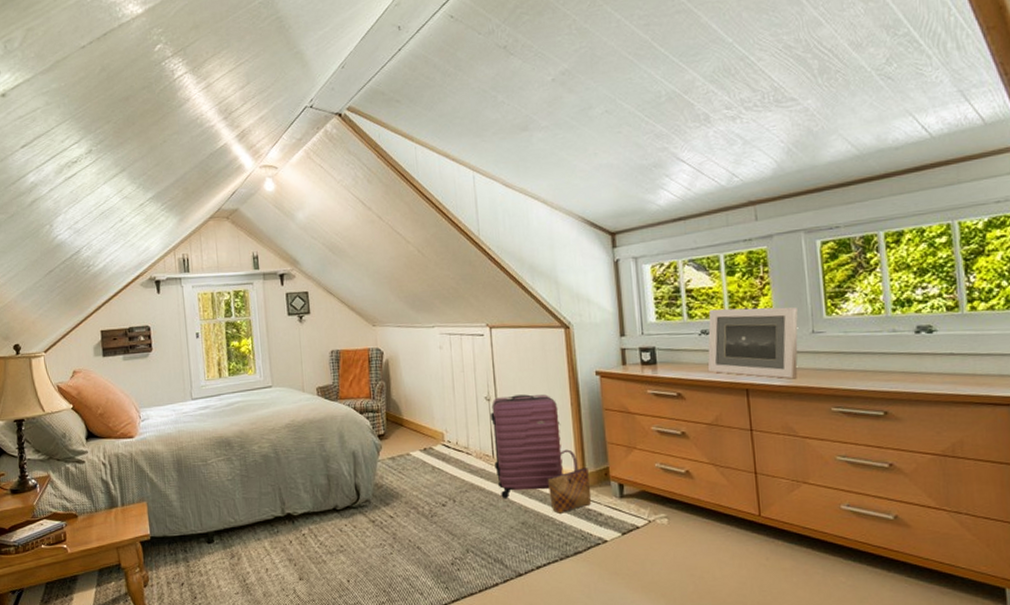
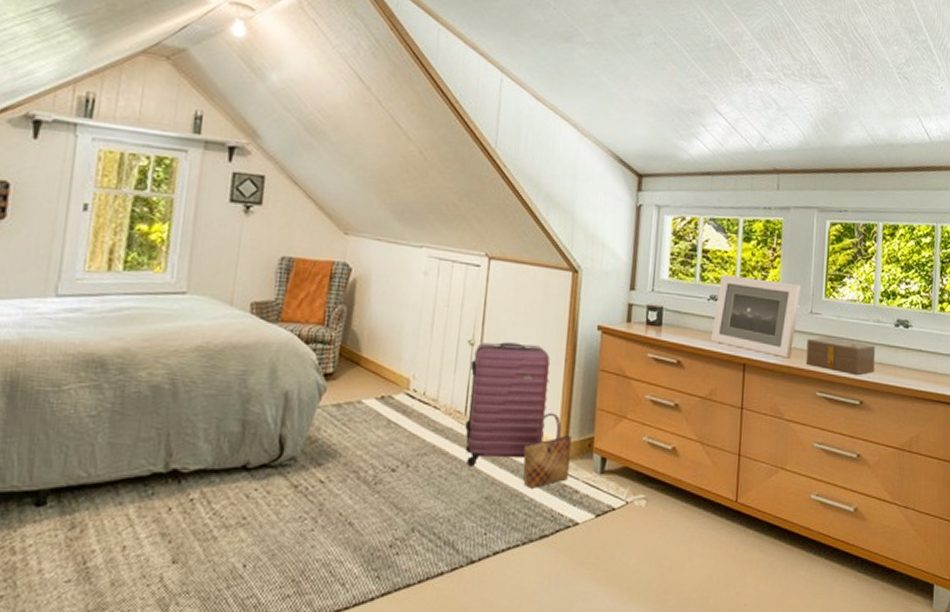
jewelry box: none [813,353,897,388] -> present [805,337,876,376]

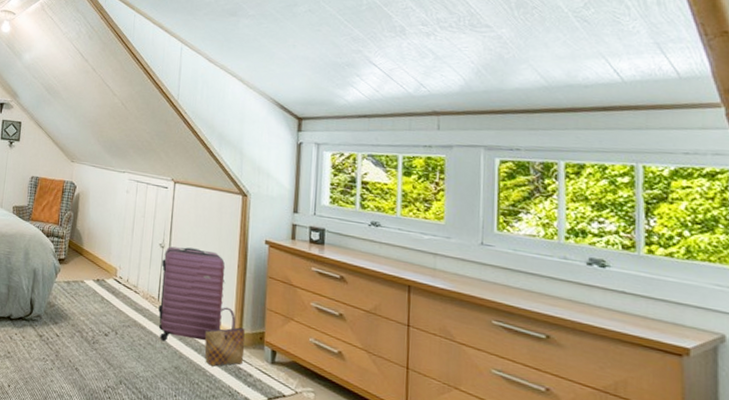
picture frame: present [710,274,801,359] -> none [373,203,469,286]
jewelry box: present [805,337,876,376] -> none [478,268,564,310]

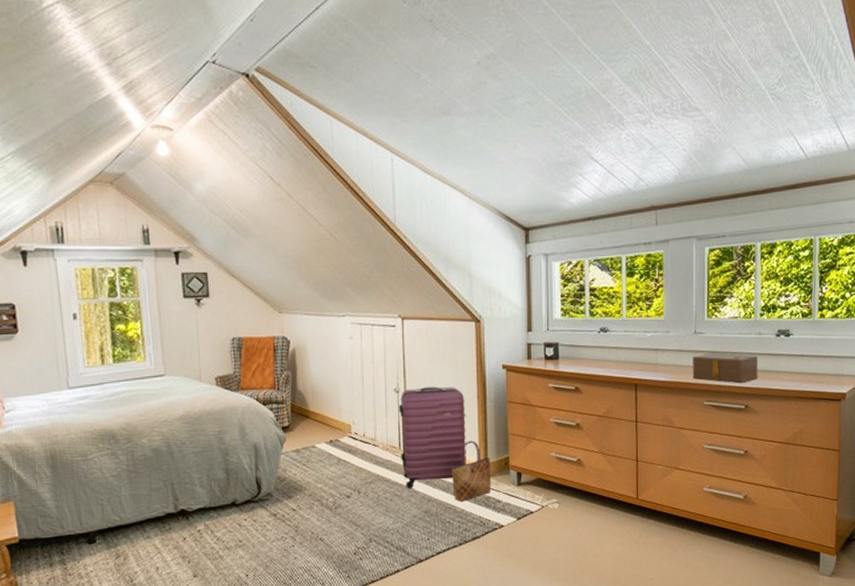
jewelry box: none [478,268,564,310] -> present [692,353,758,384]

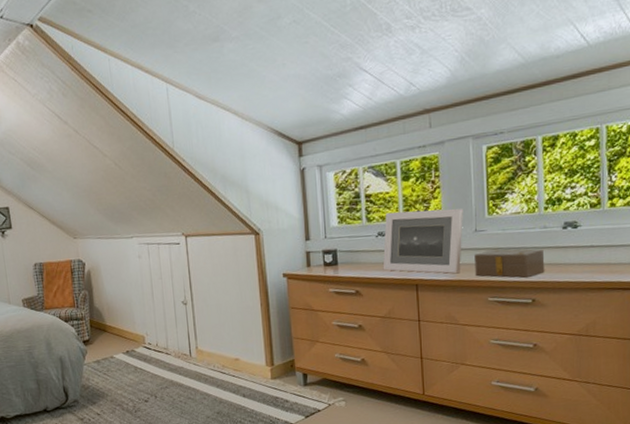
suitcase: present [399,386,467,489] -> none [187,297,254,393]
tote bag: present [451,440,492,502] -> none [239,345,279,403]
picture frame: none [603,308,684,376] -> present [382,208,463,274]

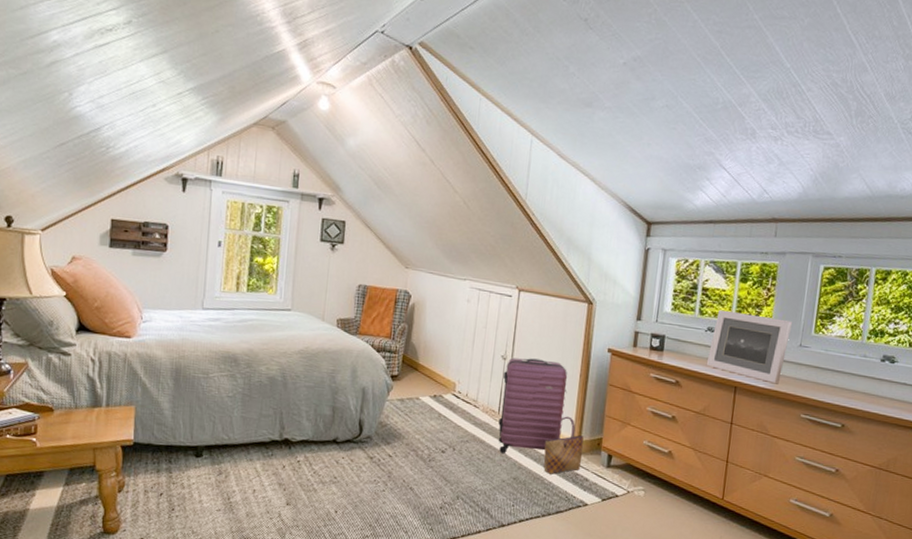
suitcase: none [187,297,254,393] -> present [498,358,568,454]
tote bag: none [239,345,279,403] -> present [543,416,584,474]
jewelry box: present [474,249,545,279] -> none [792,367,860,403]

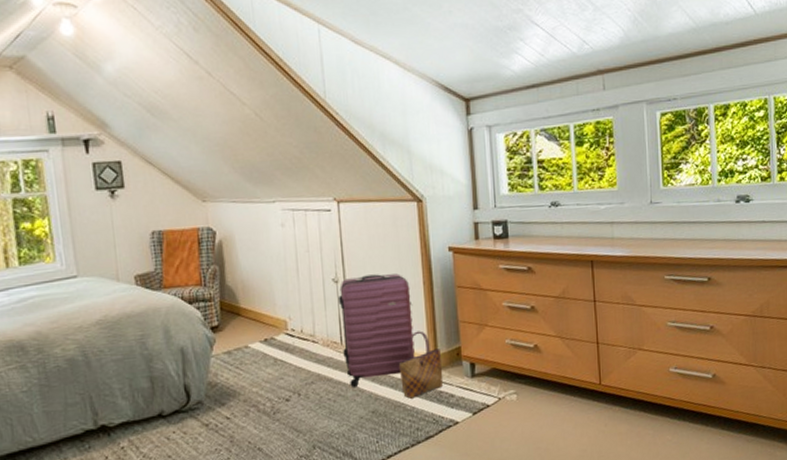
picture frame: present [706,309,792,384] -> none [556,177,639,250]

